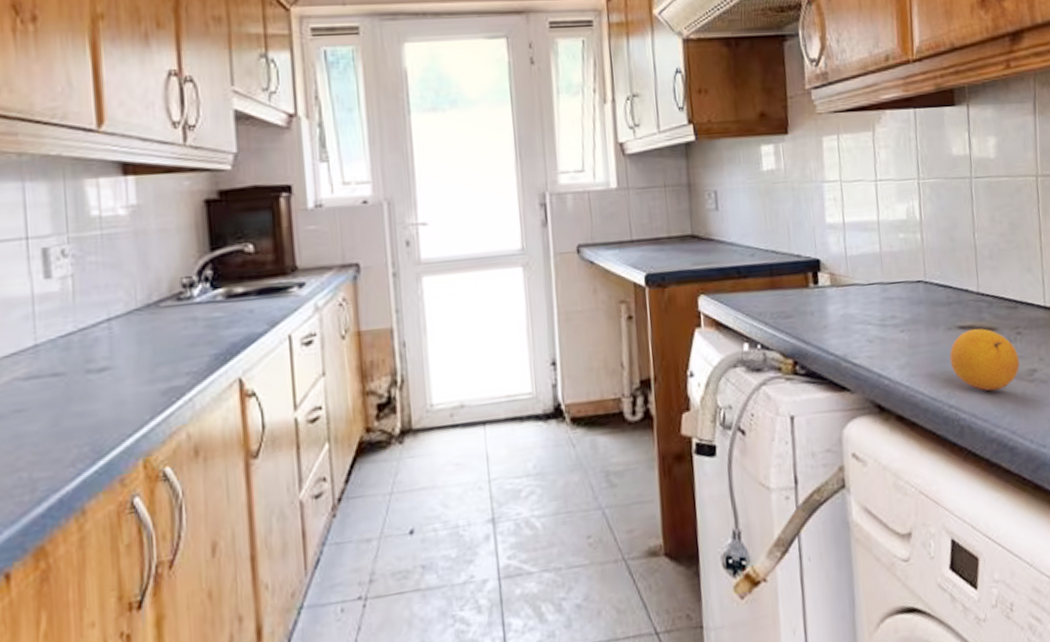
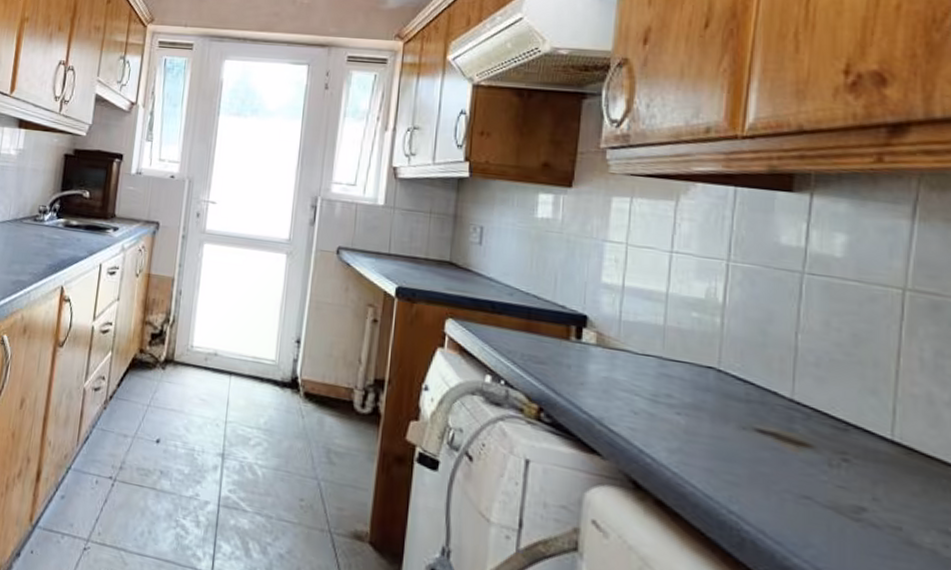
fruit: present [949,328,1020,391] -> none [738,436,840,516]

